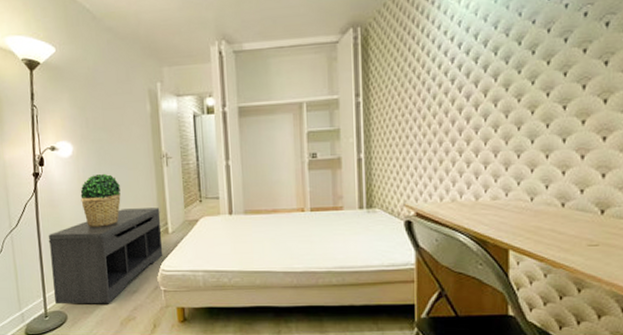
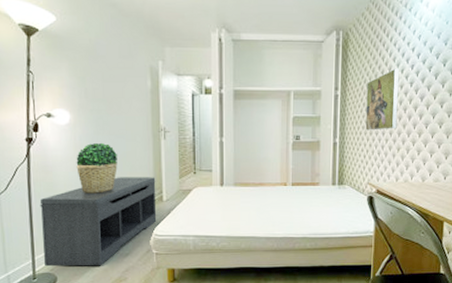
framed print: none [395,63,437,142] -> present [365,68,399,131]

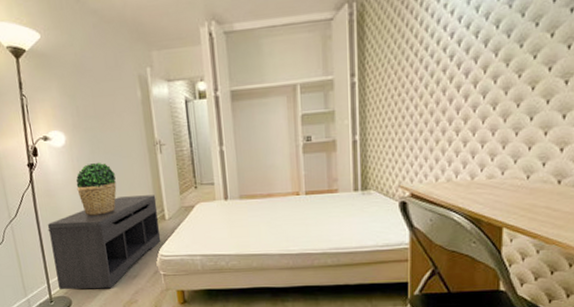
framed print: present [365,68,399,131] -> none [391,39,435,122]

